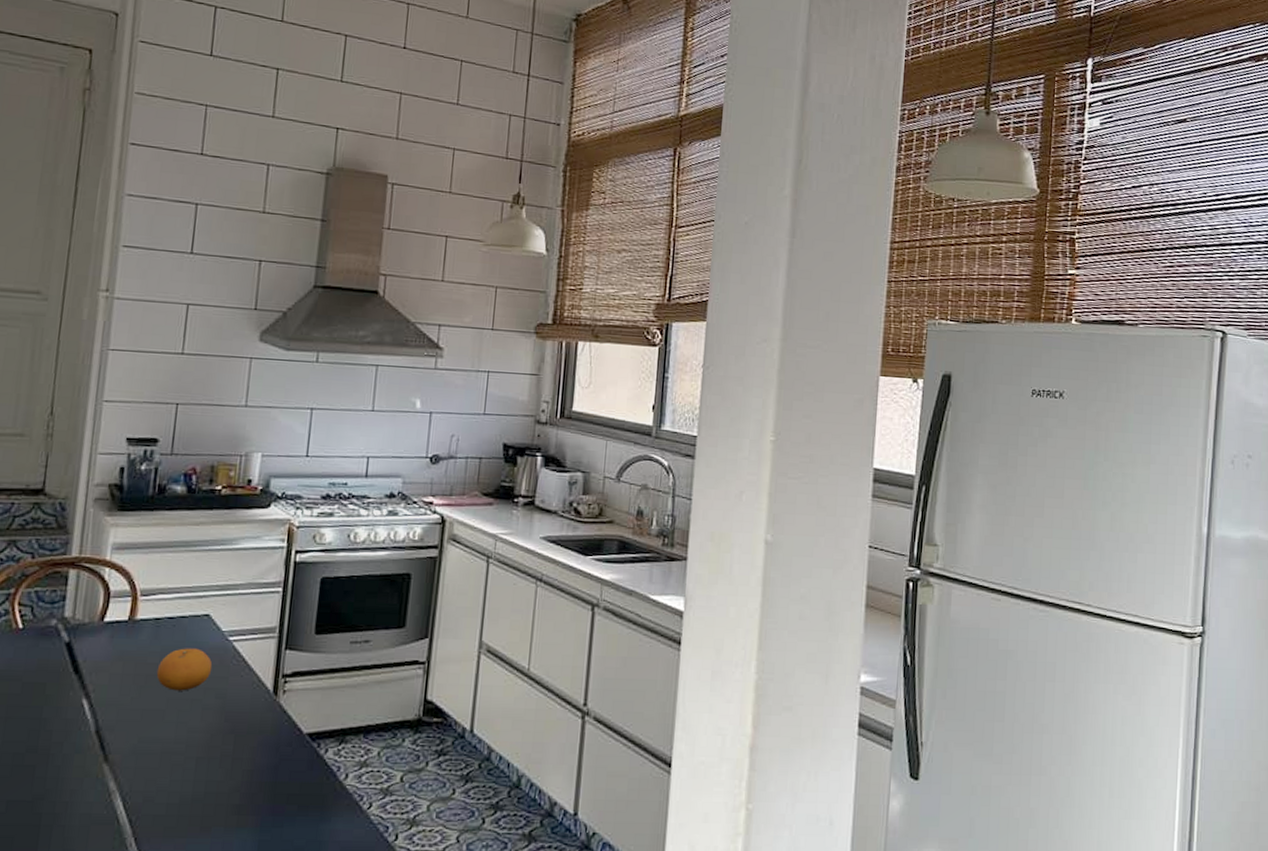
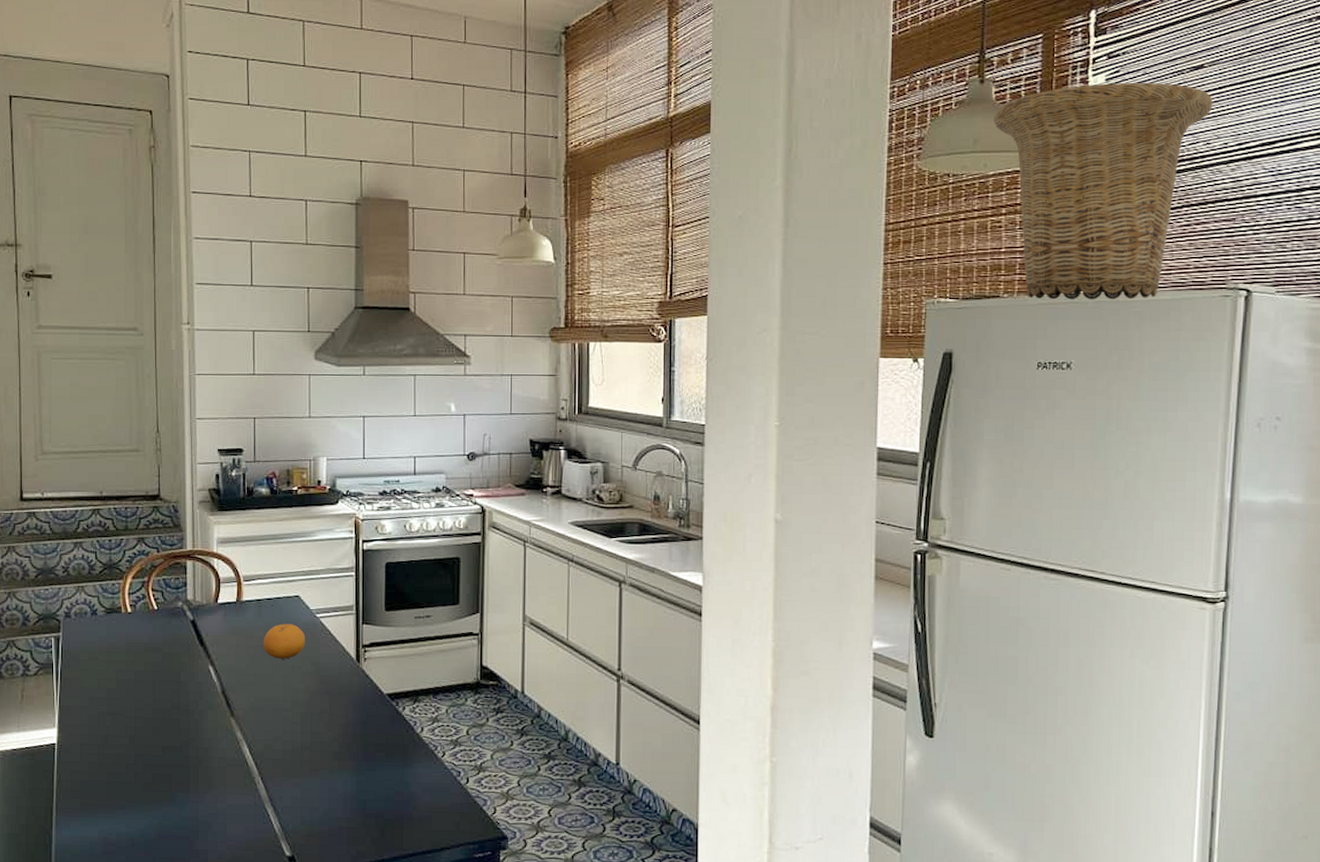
basket: none [997,126,1194,334] -> present [993,82,1213,300]

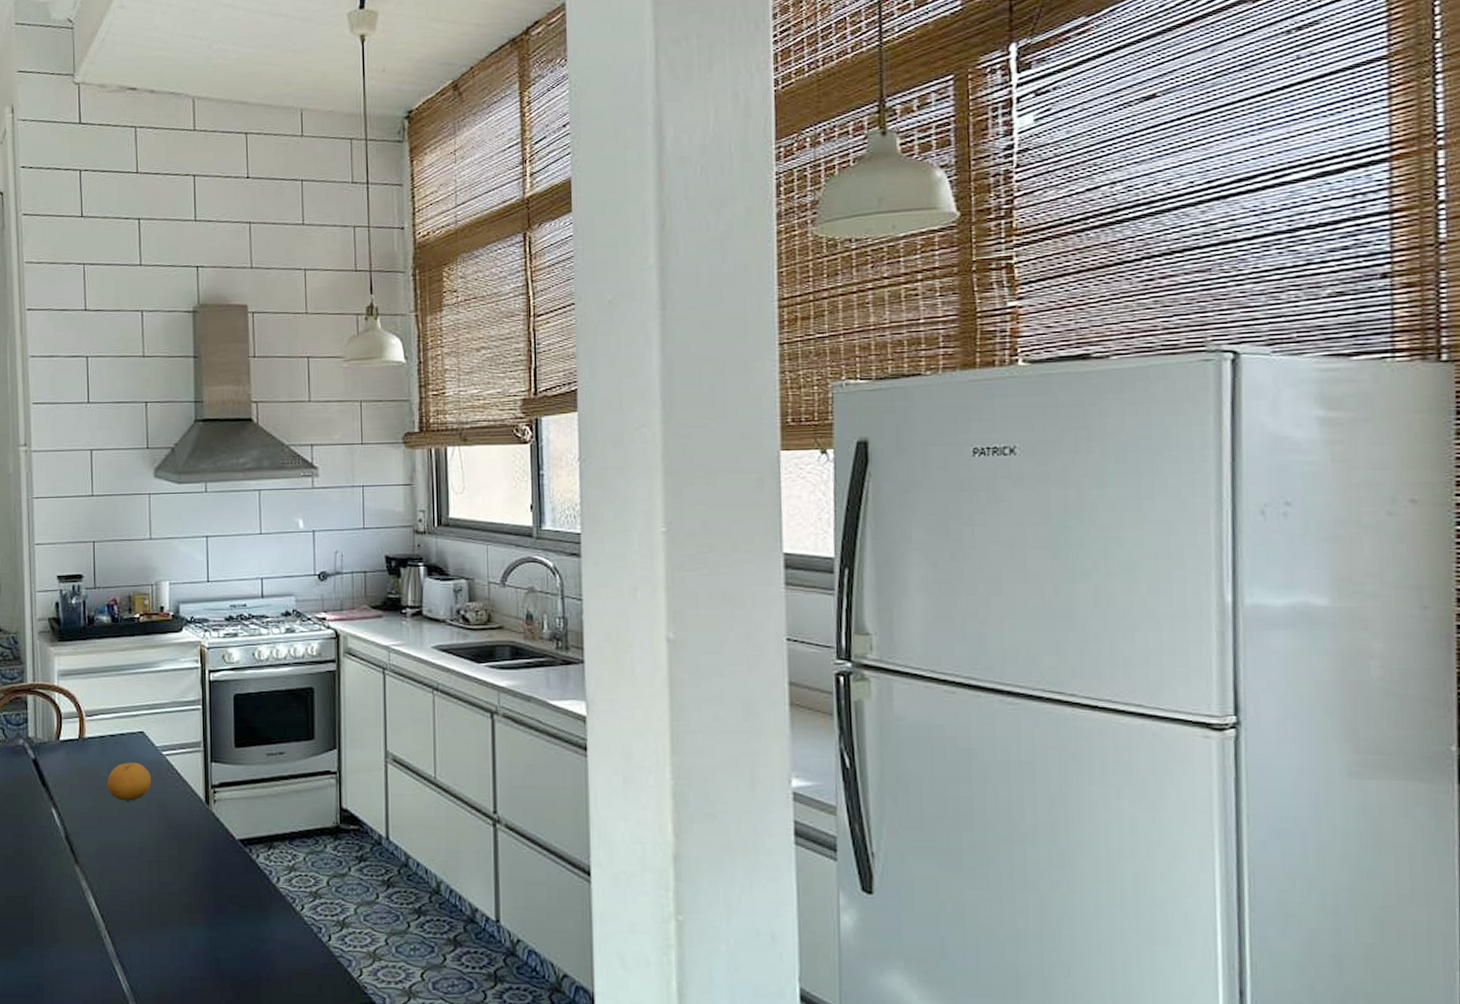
basket: present [993,82,1213,300] -> none [899,118,1172,375]

